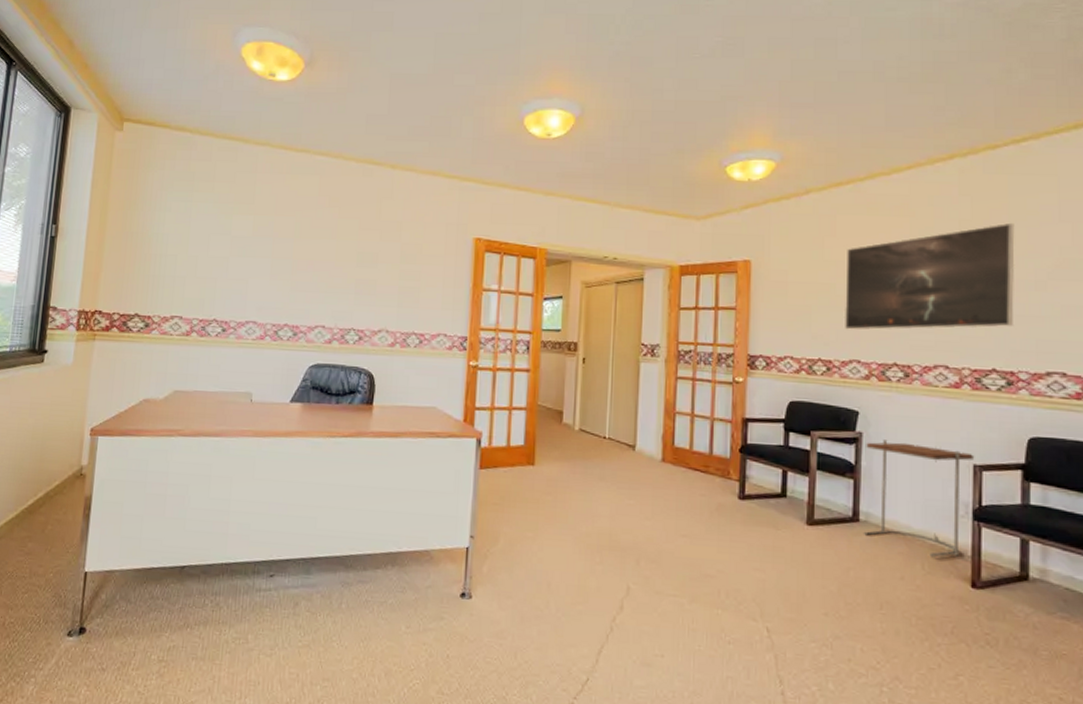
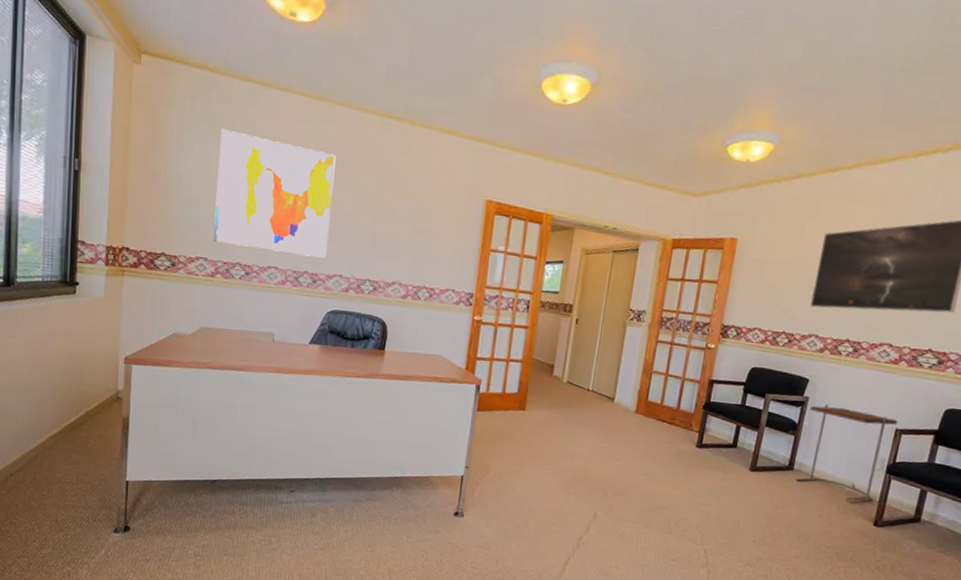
wall art: none [189,186,316,309] -> present [213,129,336,258]

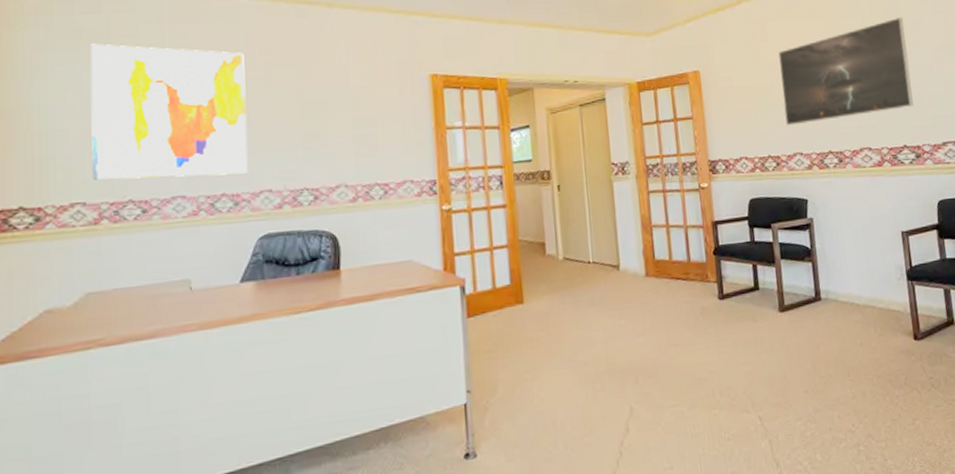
side table: present [794,404,898,501] -> none [817,220,902,320]

